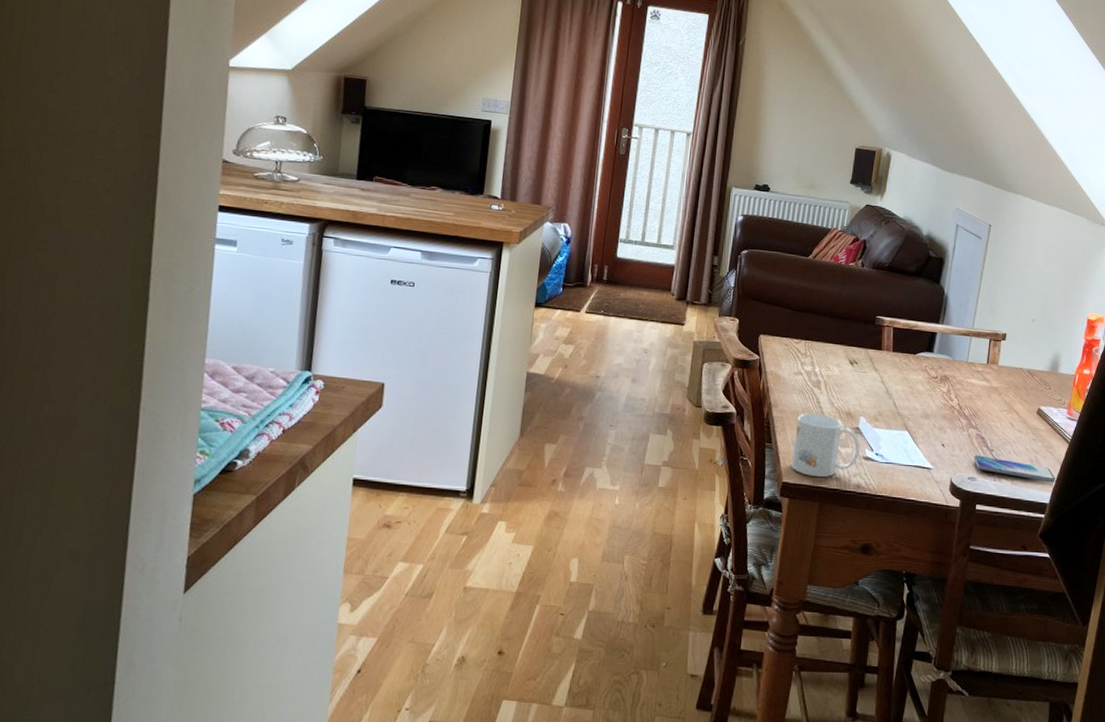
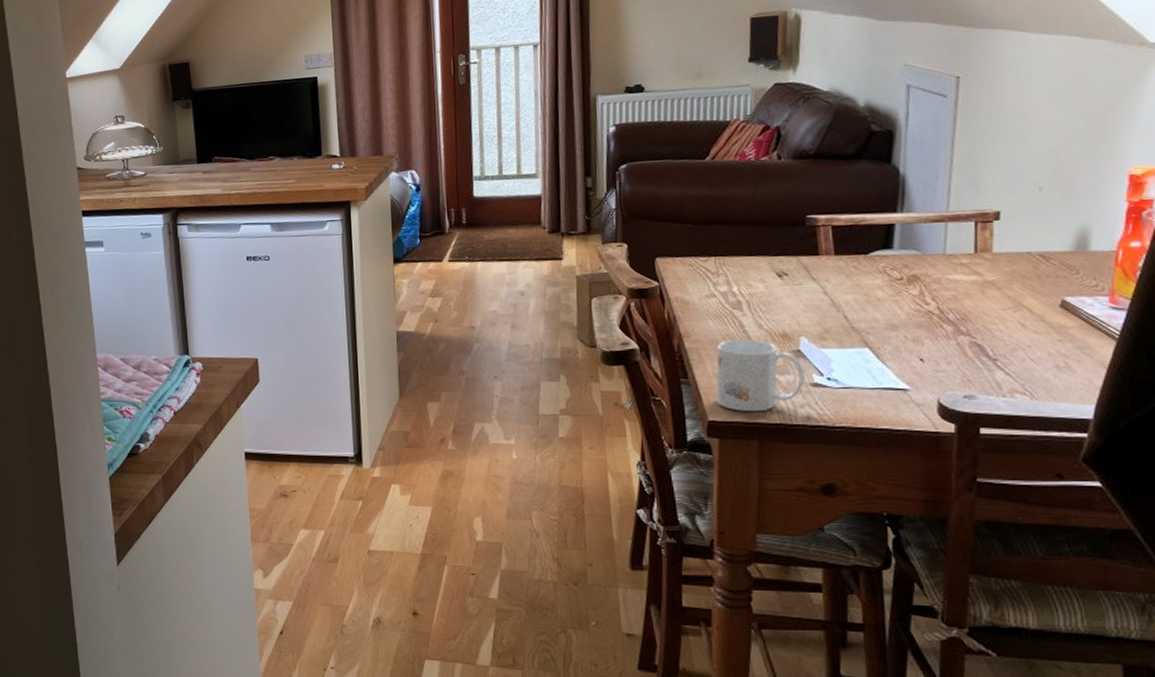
smartphone: present [973,455,1056,483] -> none [969,367,1100,393]

